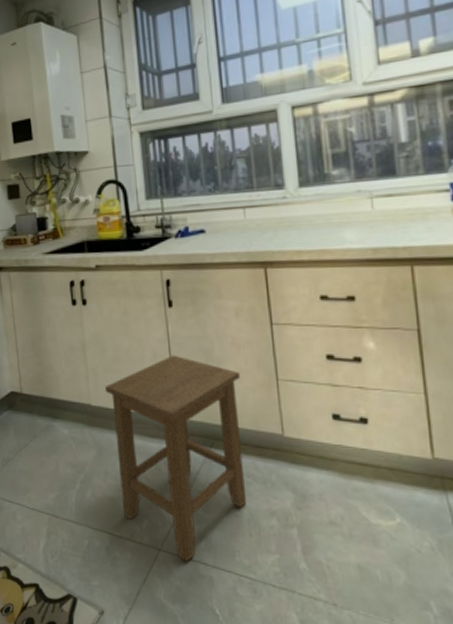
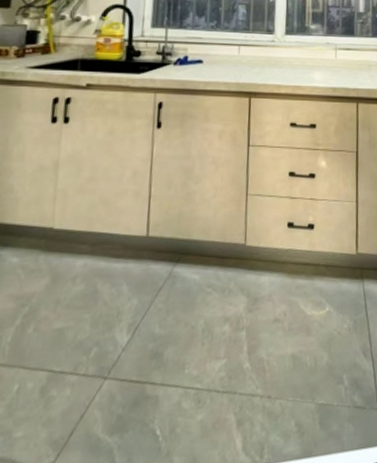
stool: present [104,355,247,563] -> none [70,173,216,386]

